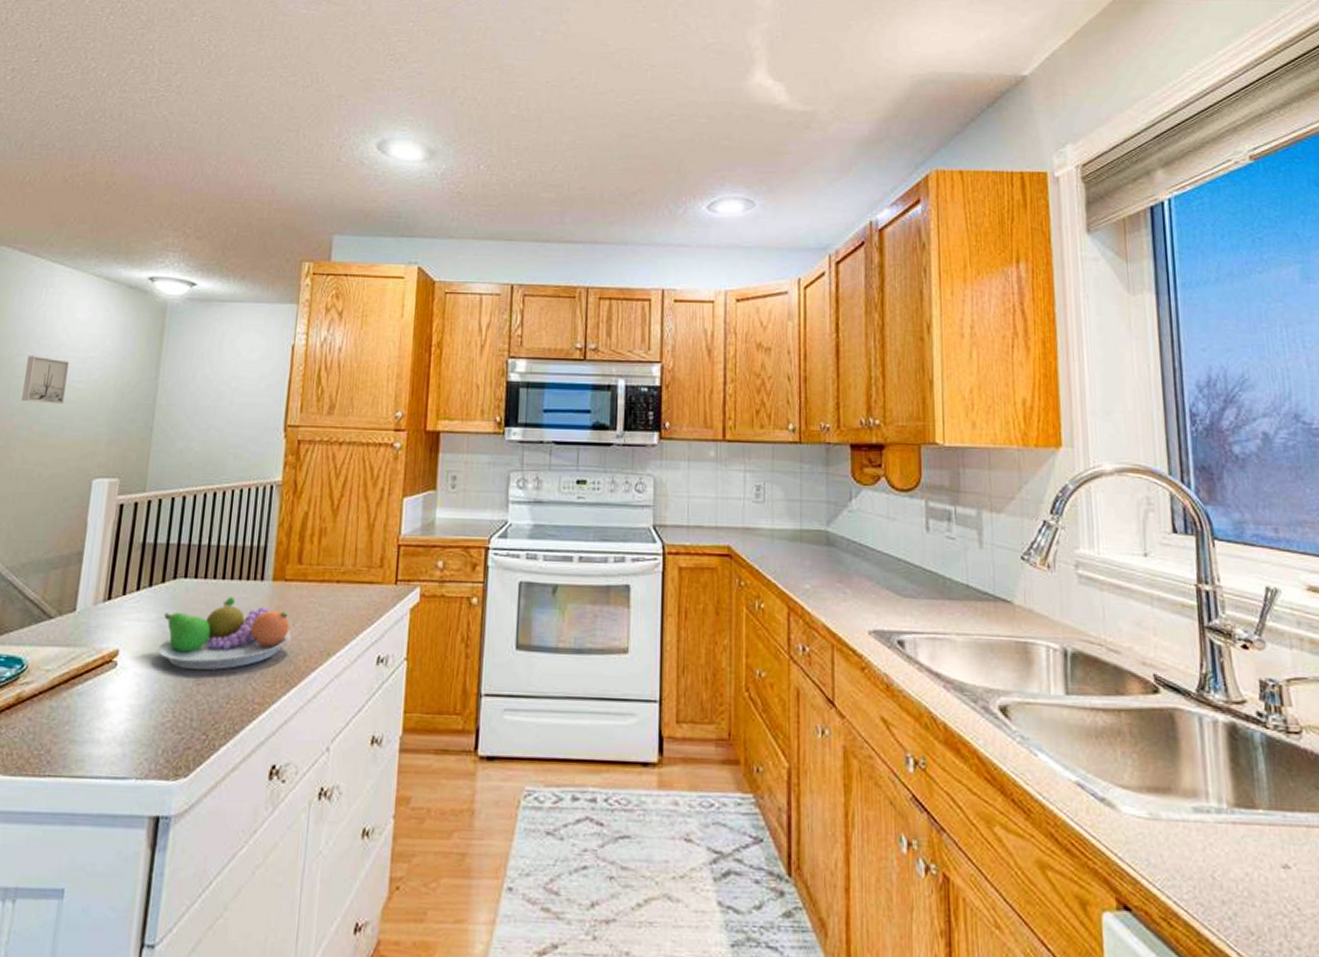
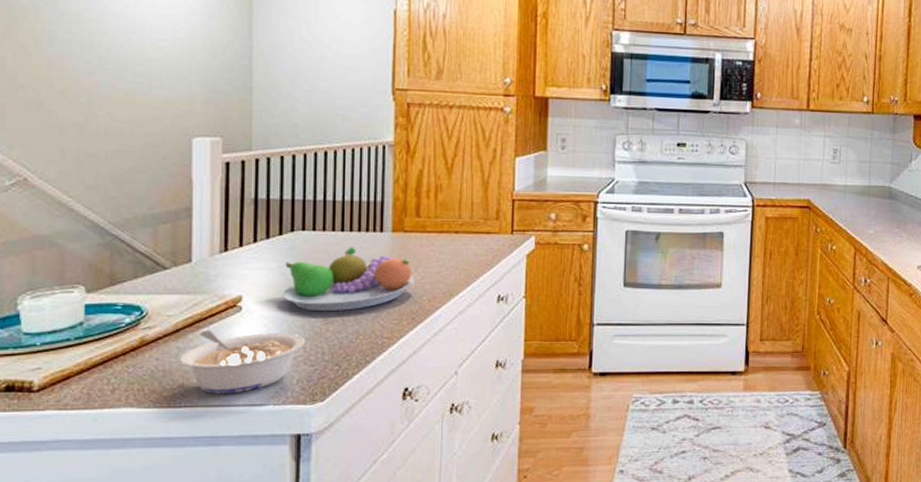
wall art: present [22,355,69,405] -> none [99,10,148,63]
legume: none [50,688,175,763] -> present [180,330,305,393]

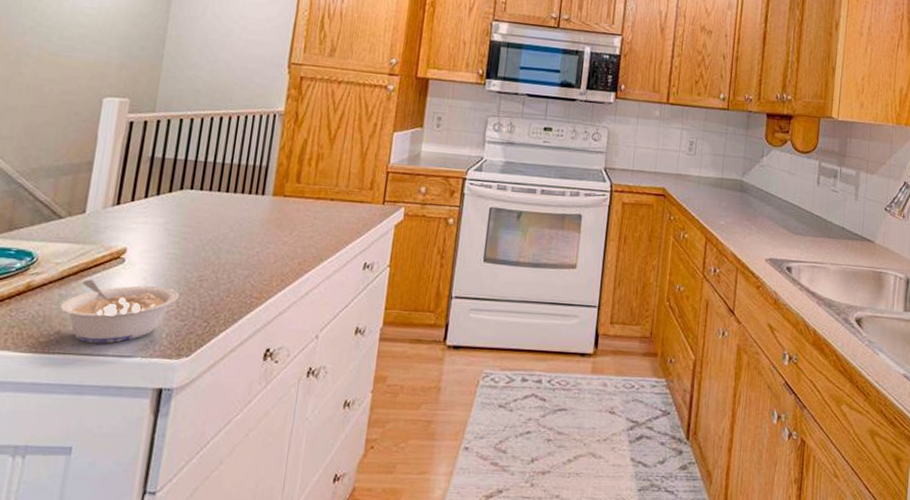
fruit bowl: present [282,247,415,312] -> none [163,207,288,269]

